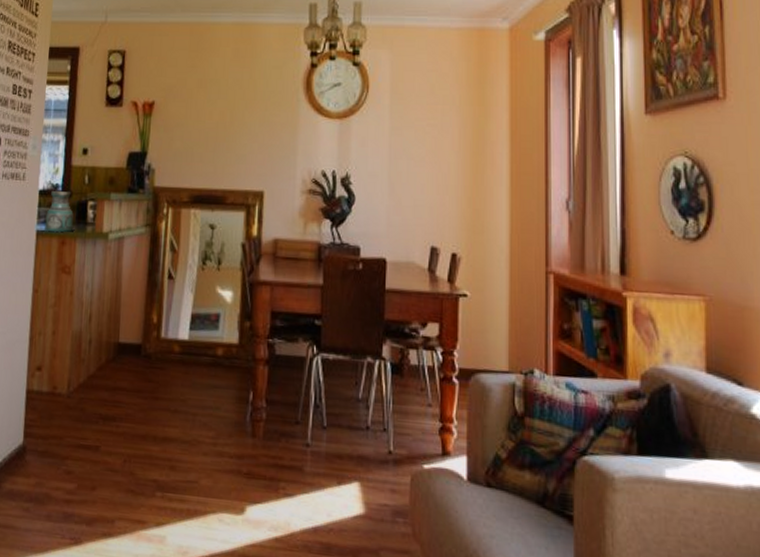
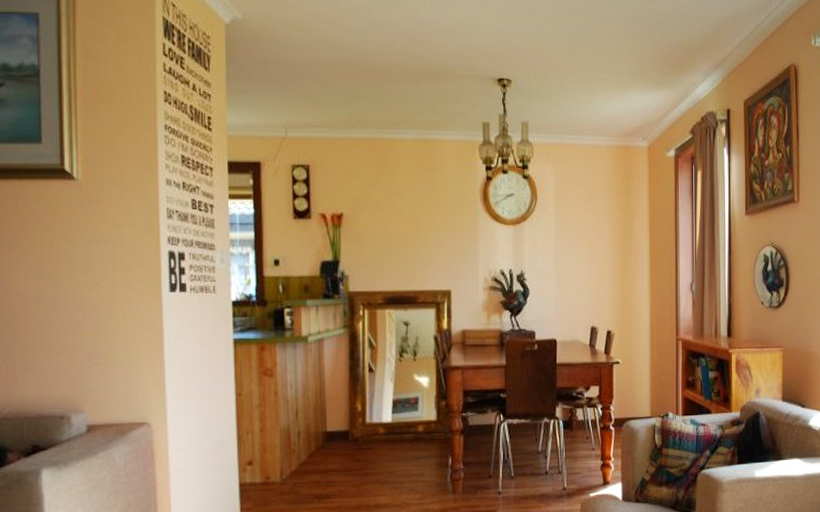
ceramic pitcher: present [45,190,74,233] -> none [242,300,272,340]

